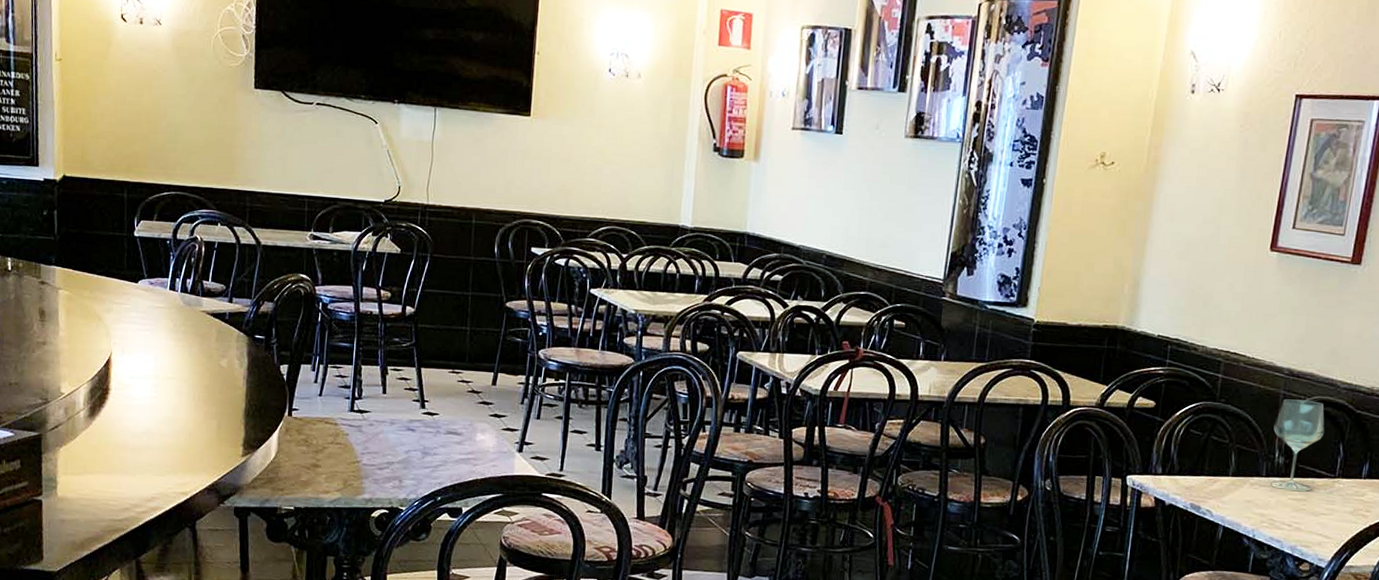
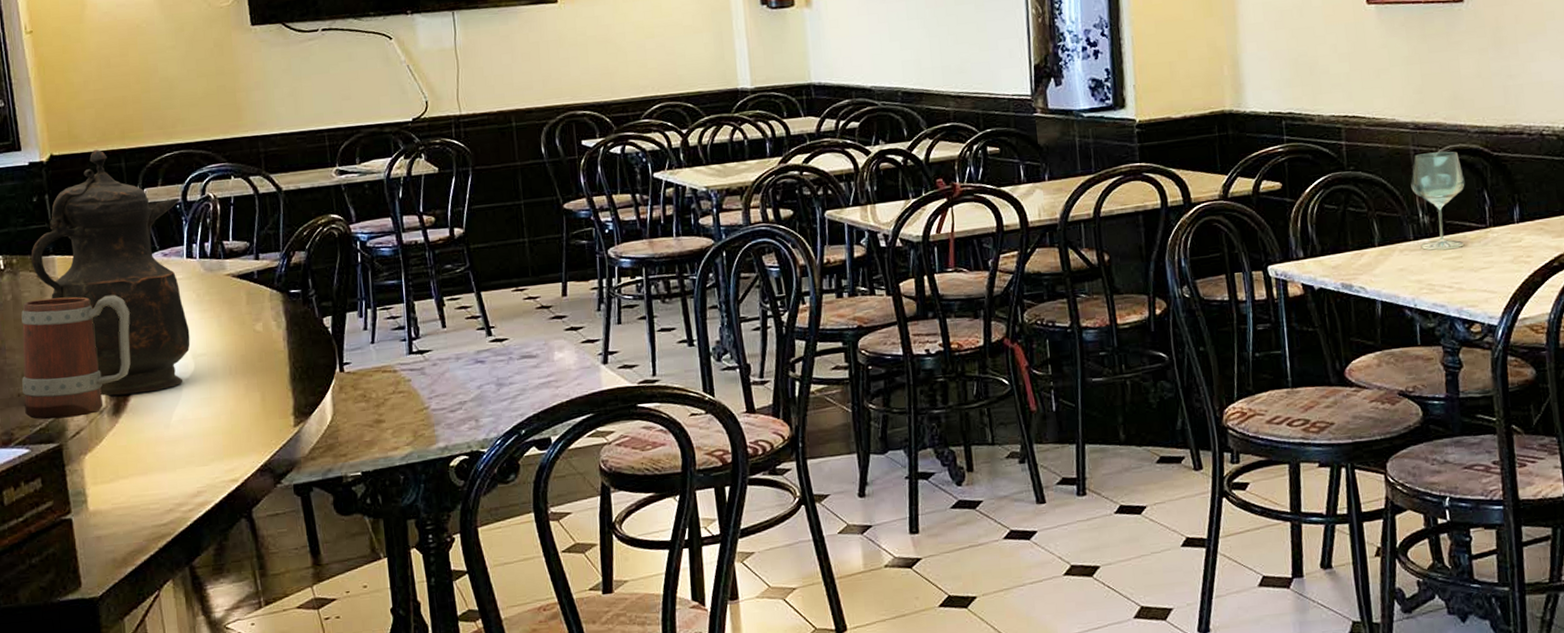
beer mug: none [14,302,114,413] -> present [21,294,131,420]
coffeepot: none [35,177,171,403] -> present [31,149,190,396]

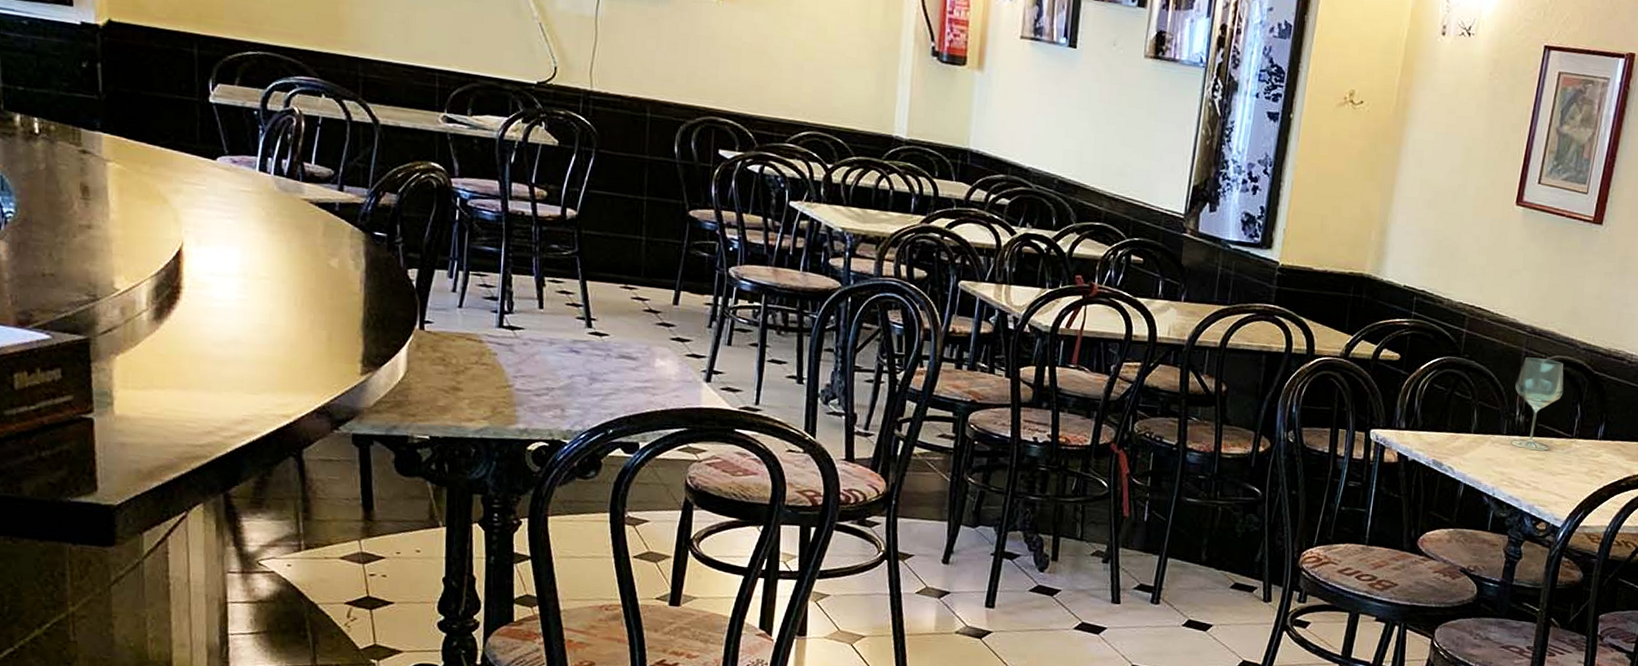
beer mug: present [21,294,131,420] -> none [48,175,185,314]
coffeepot: present [31,149,190,396] -> none [73,26,259,305]

